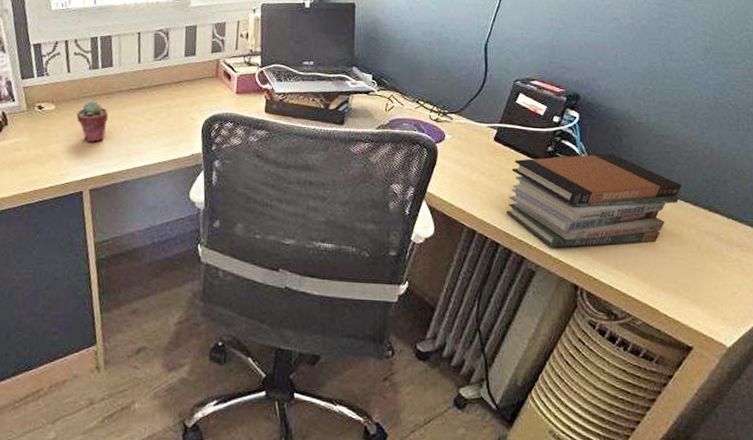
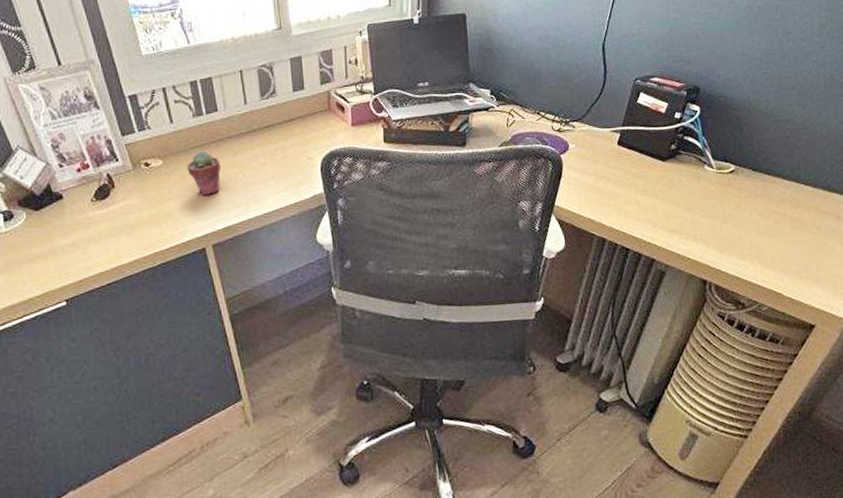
book stack: present [506,153,682,248] -> none [634,145,802,246]

